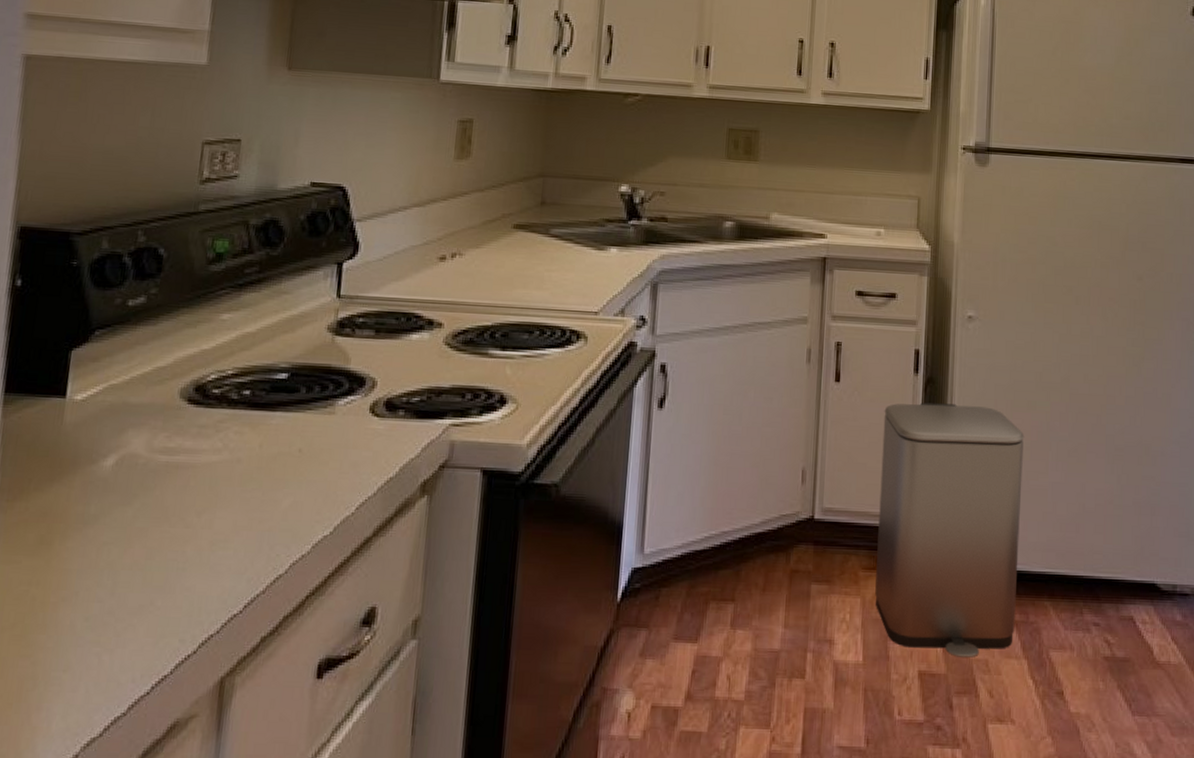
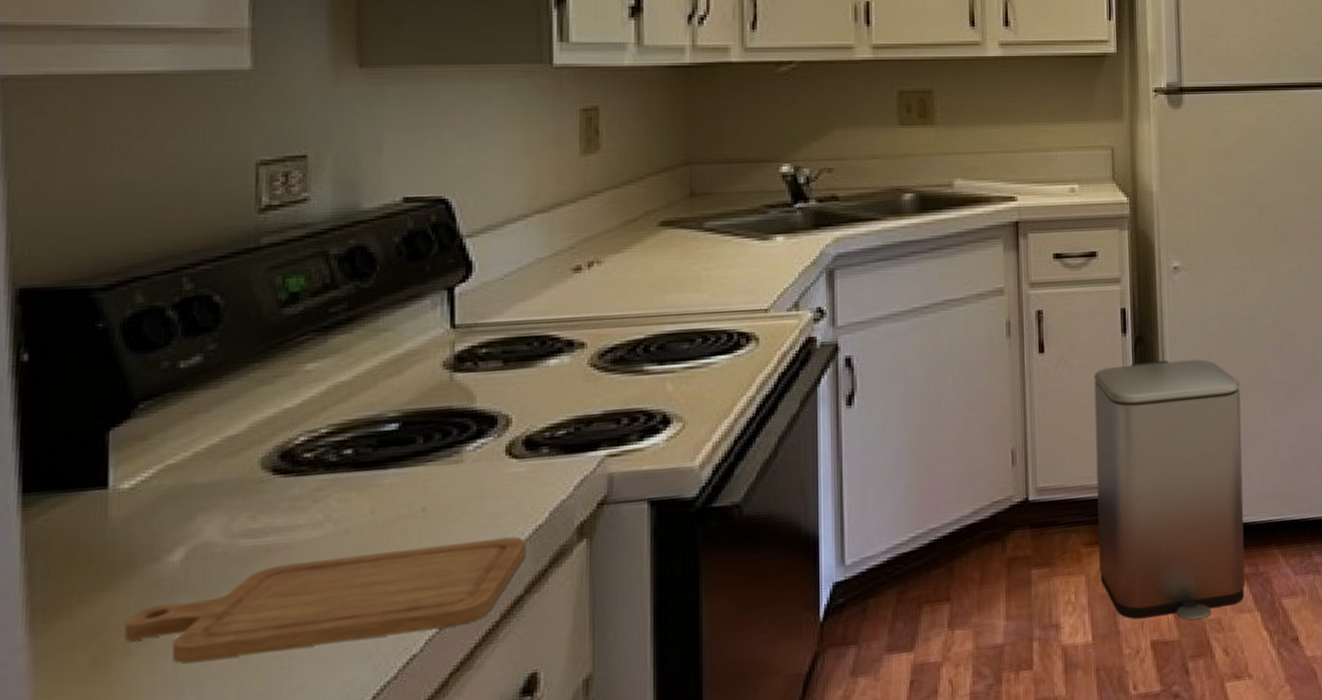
chopping board: none [64,481,379,556] -> present [124,536,527,663]

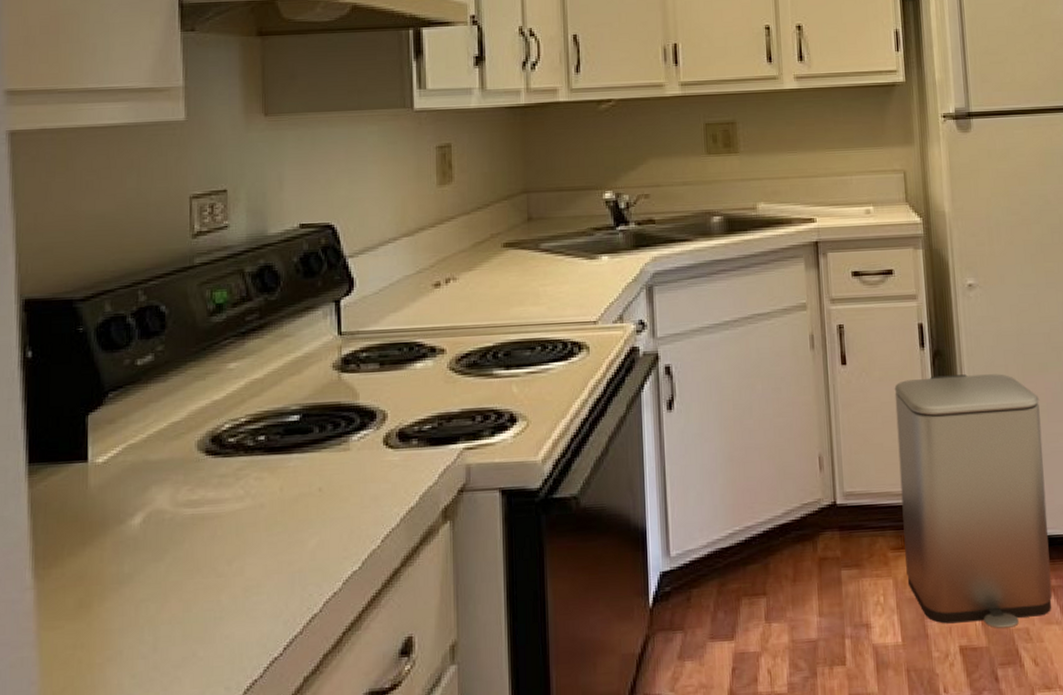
chopping board: present [124,536,527,663] -> none [100,516,402,610]

